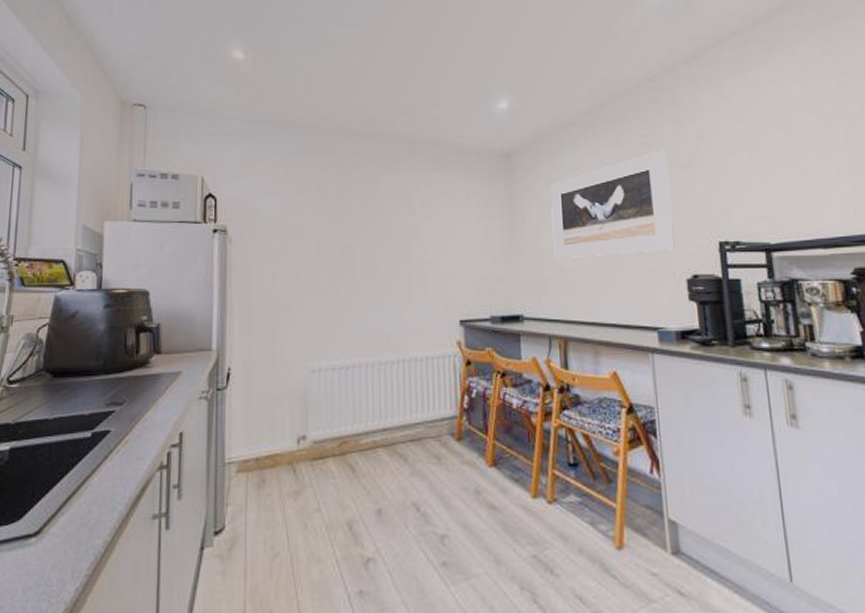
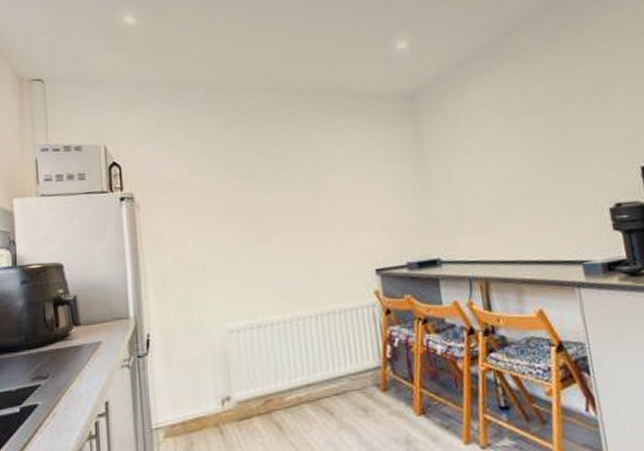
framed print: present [550,150,675,259] -> none [458,76,595,199]

